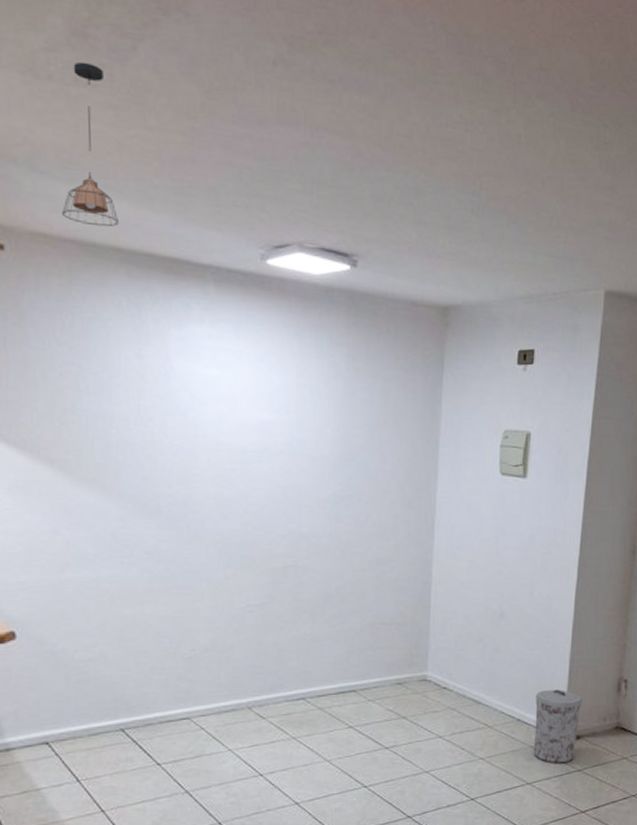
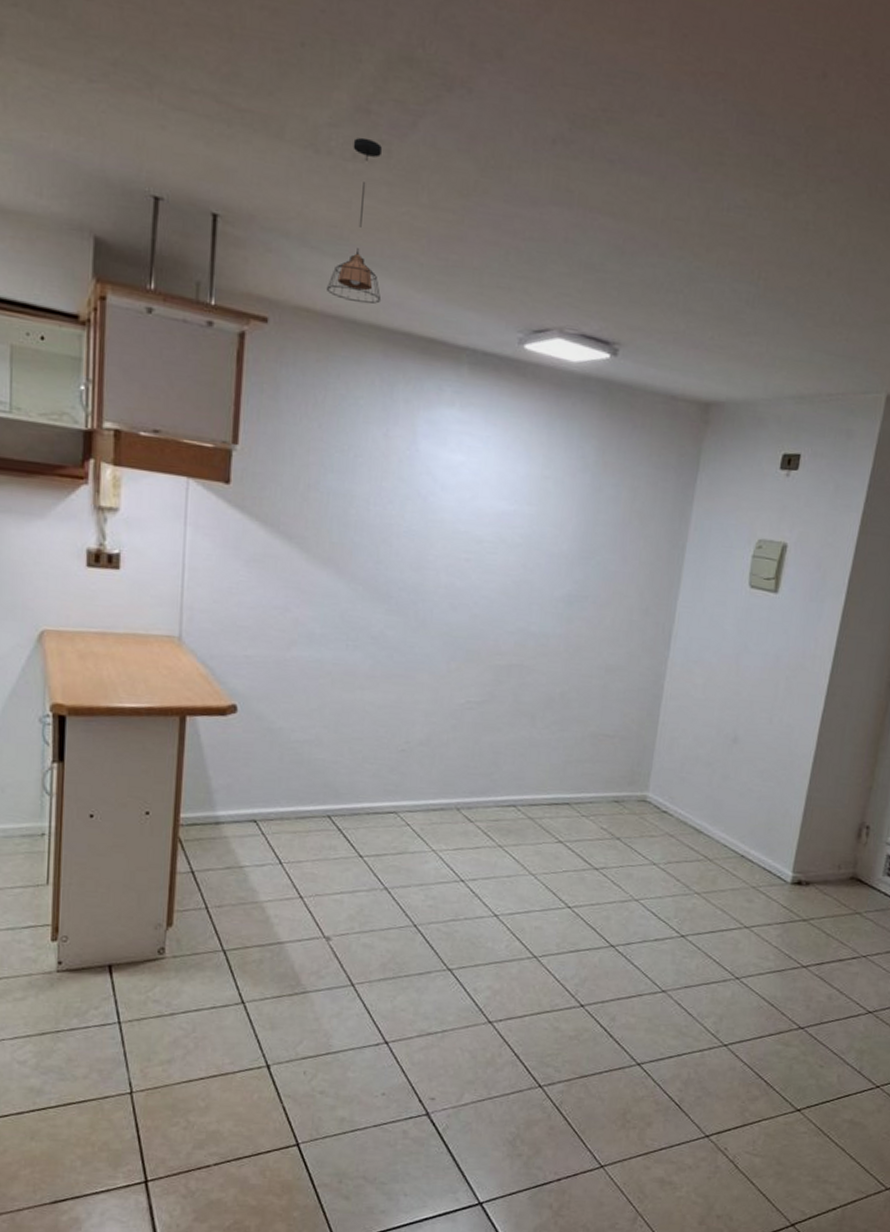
trash can: present [533,689,582,763] -> none [755,827,816,910]

